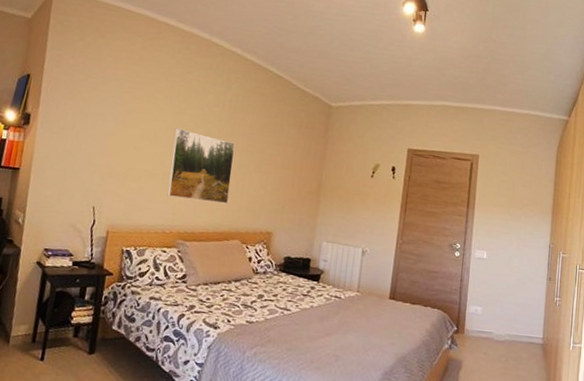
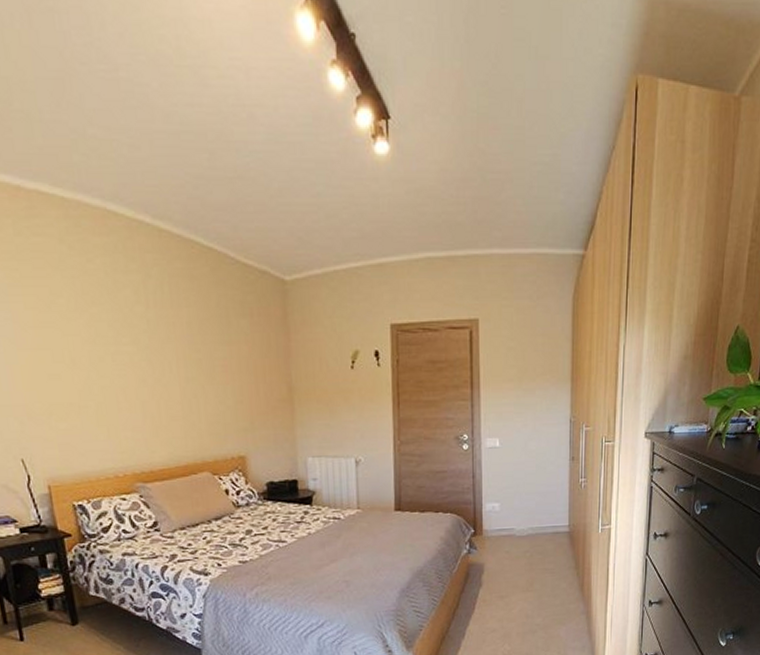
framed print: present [167,128,235,204] -> none [93,341,185,432]

